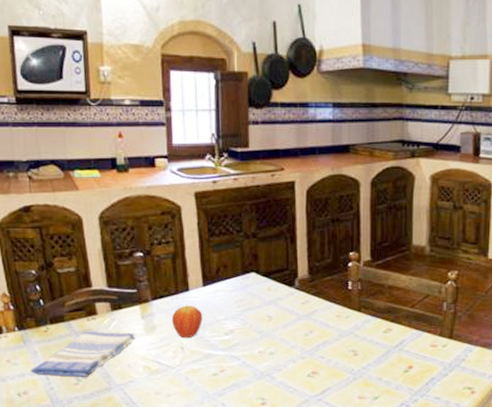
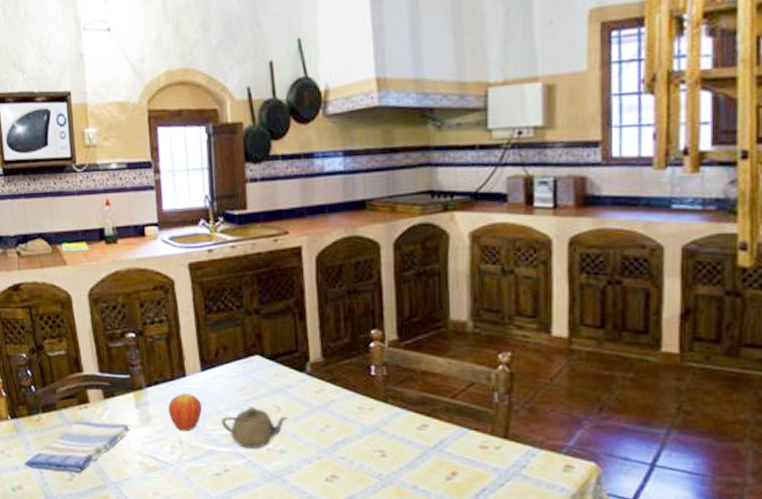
teapot: none [219,316,278,351] -> present [221,407,289,448]

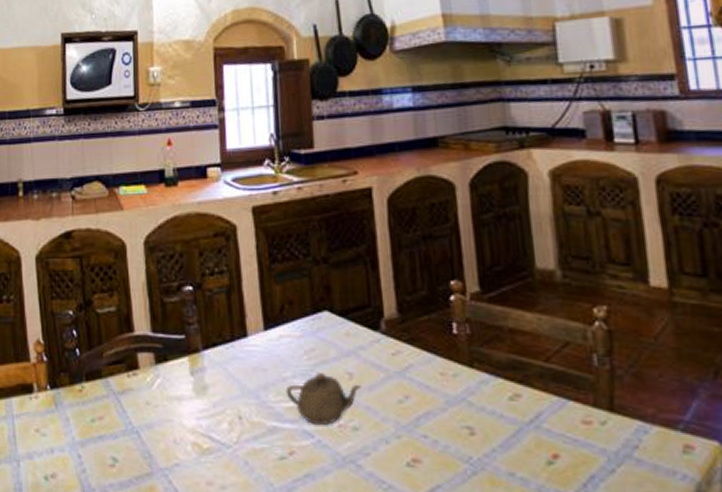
dish towel: present [24,421,130,472] -> none [61,391,183,456]
fruit: present [168,392,203,432] -> none [226,356,265,404]

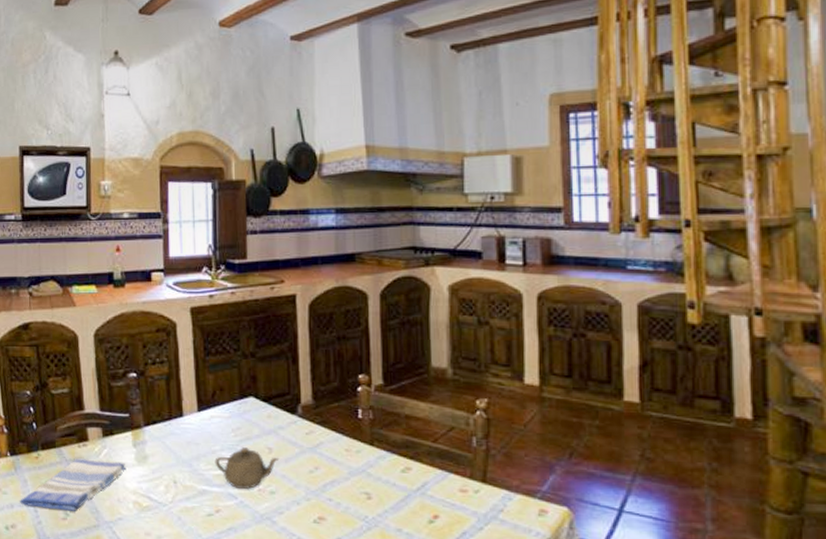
dish towel: none [61,391,183,456] -> present [20,458,126,511]

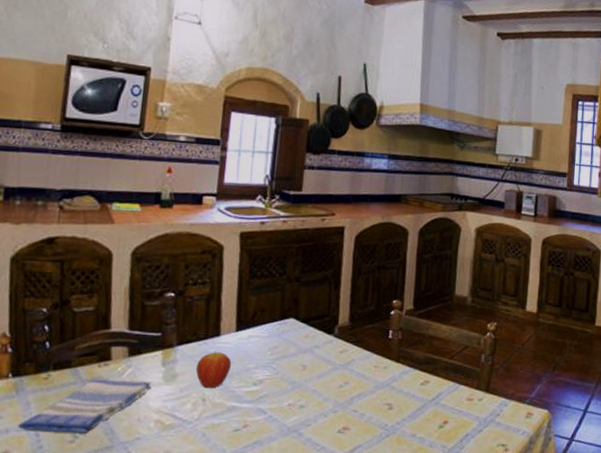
fruit: none [164,432,198,471] -> present [195,351,232,389]
teapot: present [214,447,280,489] -> none [247,365,312,404]

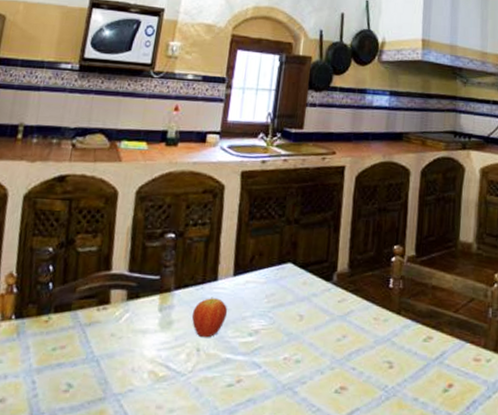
dish towel: present [18,378,152,433] -> none [16,323,148,382]

